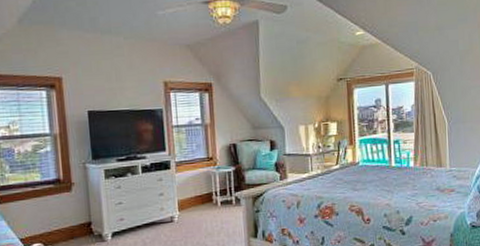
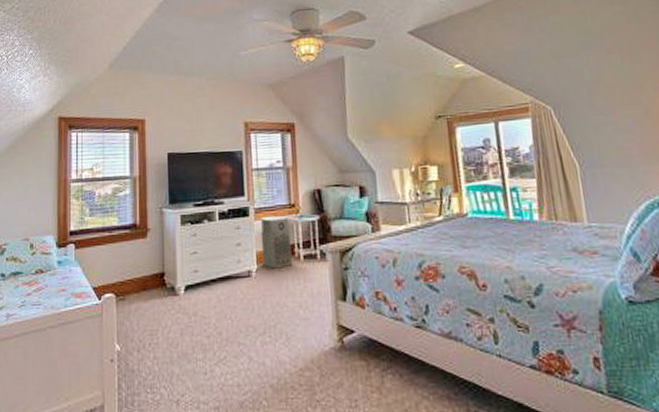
air purifier: none [182,168,210,214] -> present [261,215,292,269]

